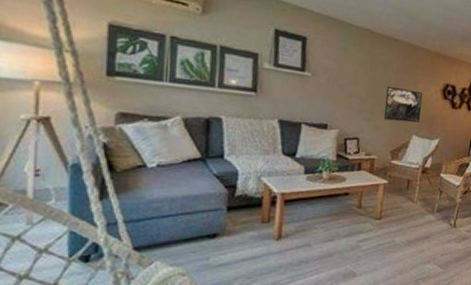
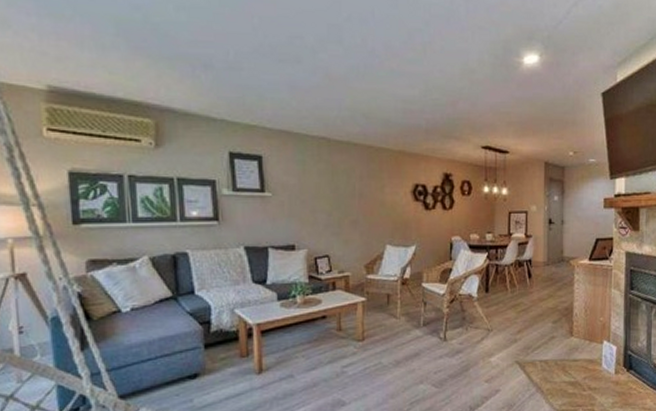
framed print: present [383,86,422,123] -> none [352,195,393,232]

